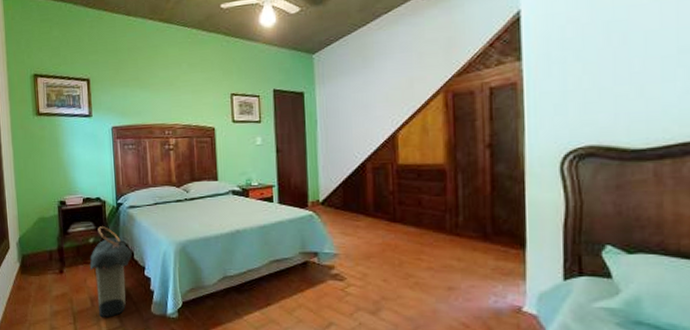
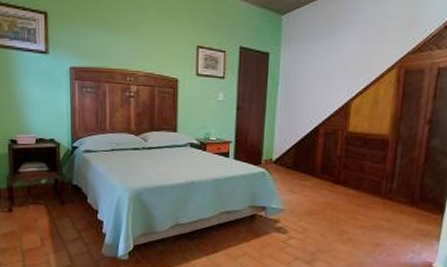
laundry hamper: present [89,226,133,318] -> none [40,168,86,257]

